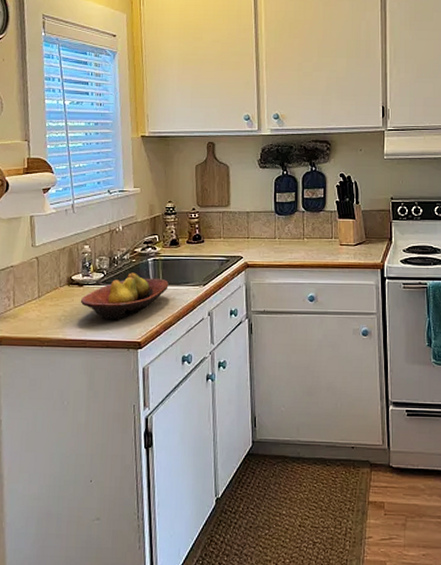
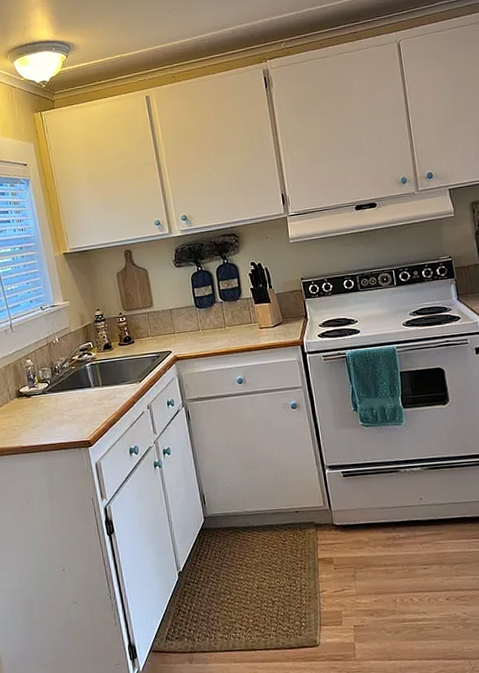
fruit bowl: present [80,272,169,320] -> none [30,378,108,425]

